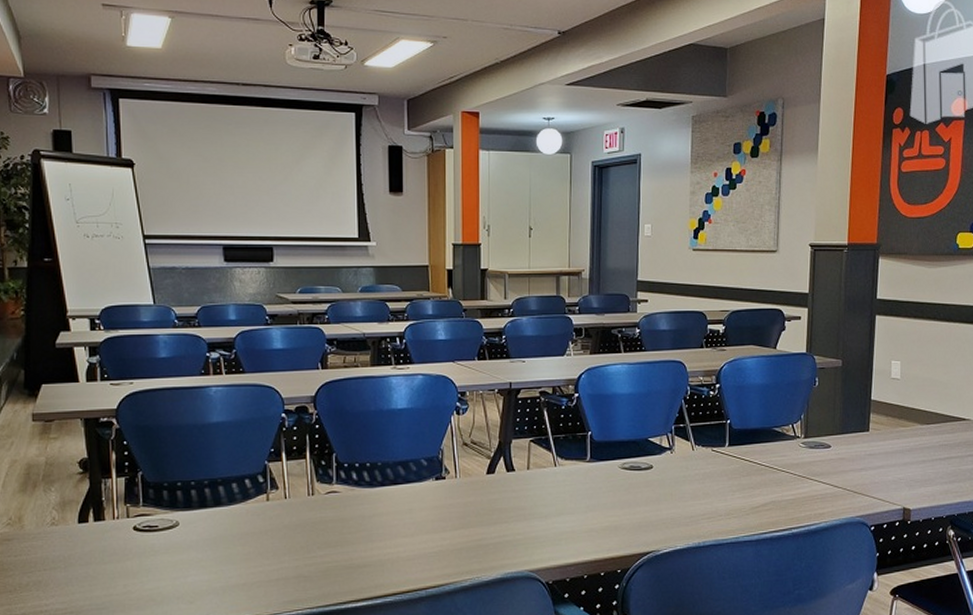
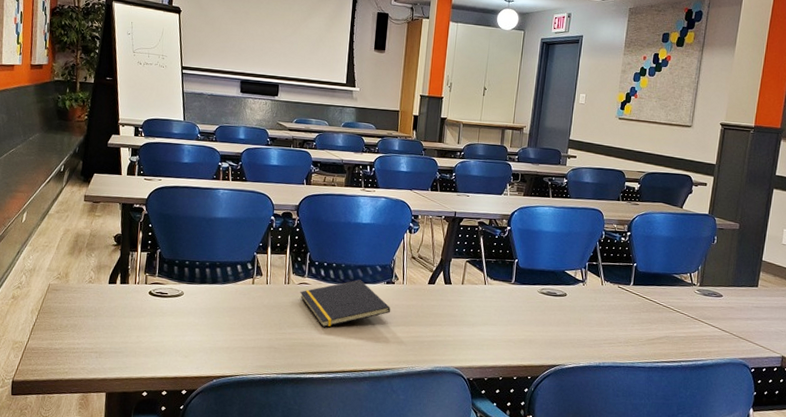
notepad: none [328,479,445,544] -> present [300,279,391,328]

